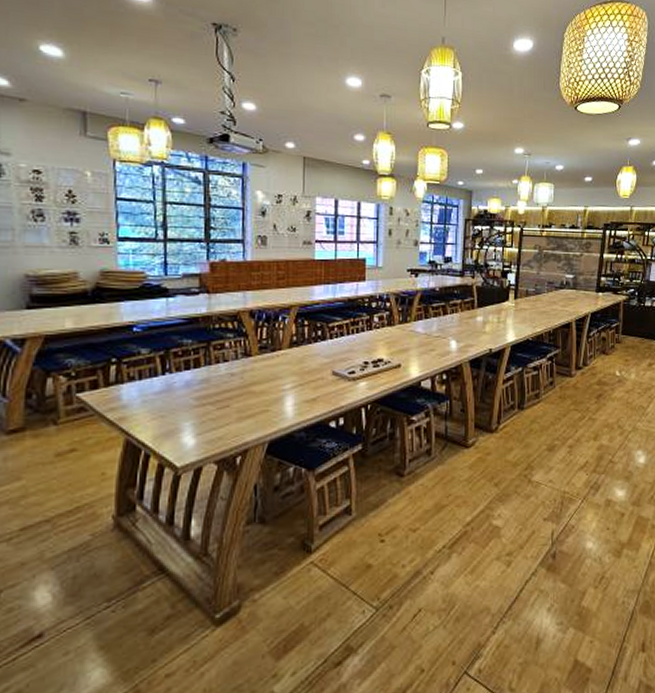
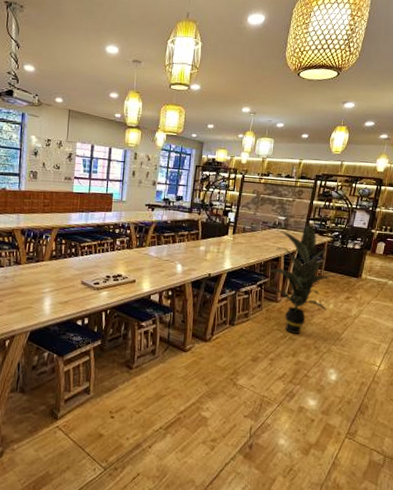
indoor plant: none [556,281,637,413] -> present [266,223,338,334]

